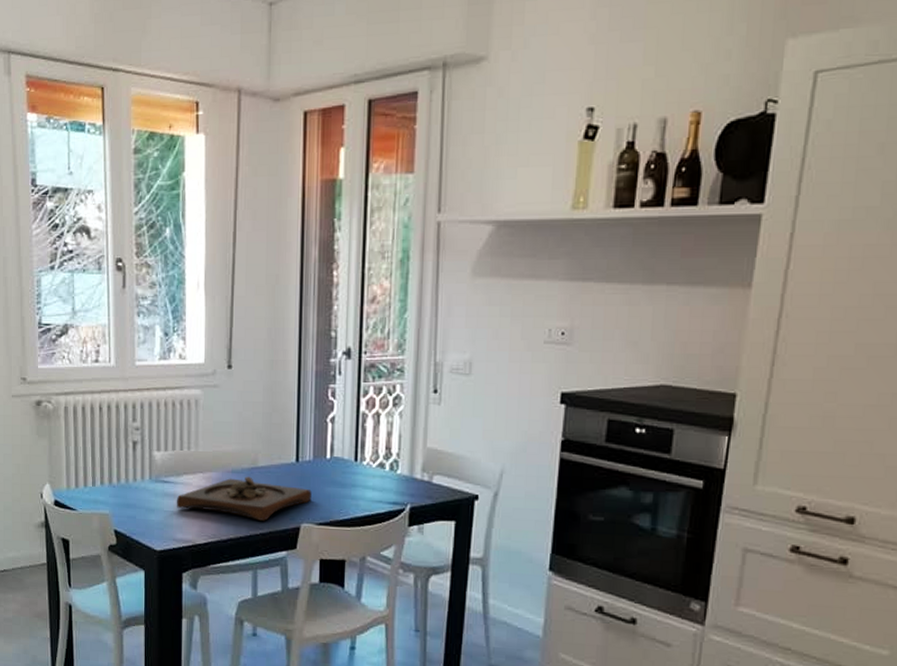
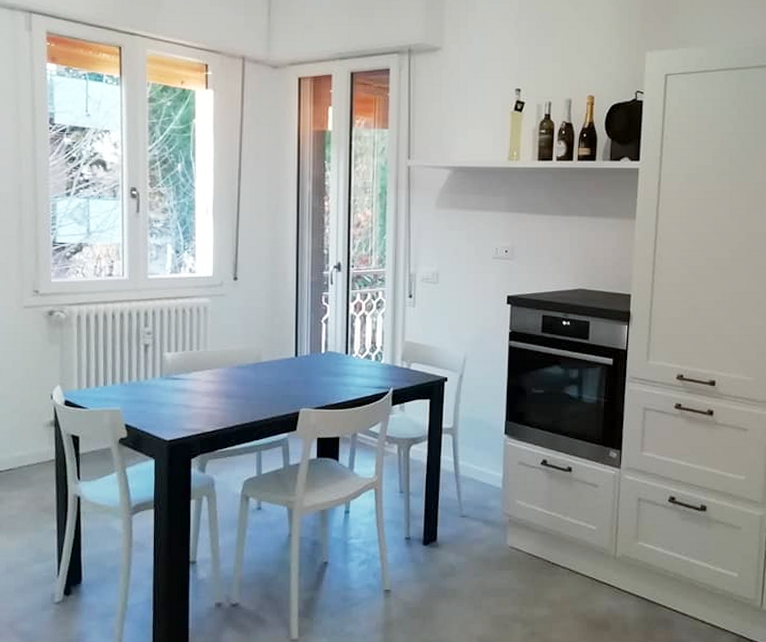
wooden tray: present [176,476,312,521] -> none [185,371,309,408]

